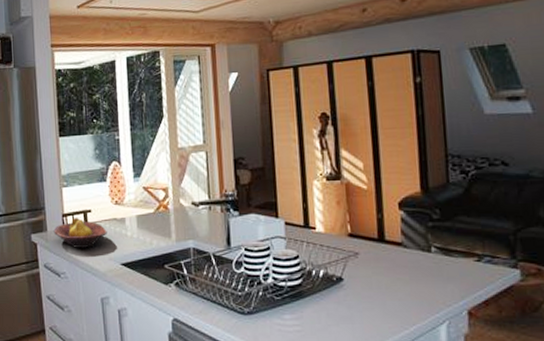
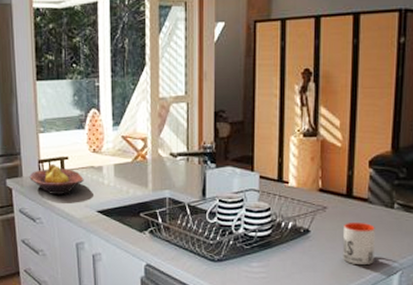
mug: none [379,267,416,316] -> present [342,222,375,266]

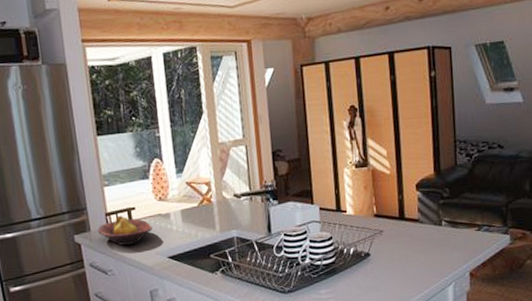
mug: present [342,222,375,266] -> none [400,241,430,281]

